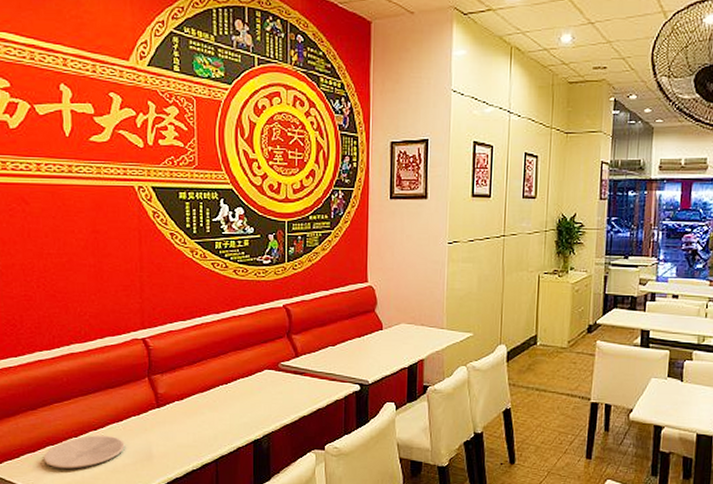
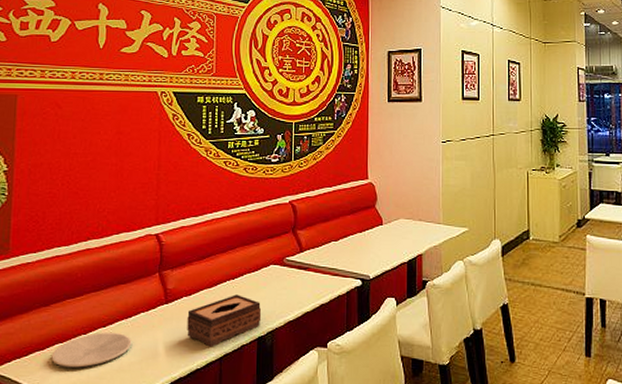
tissue box: none [180,399,257,450] -> present [187,294,262,347]

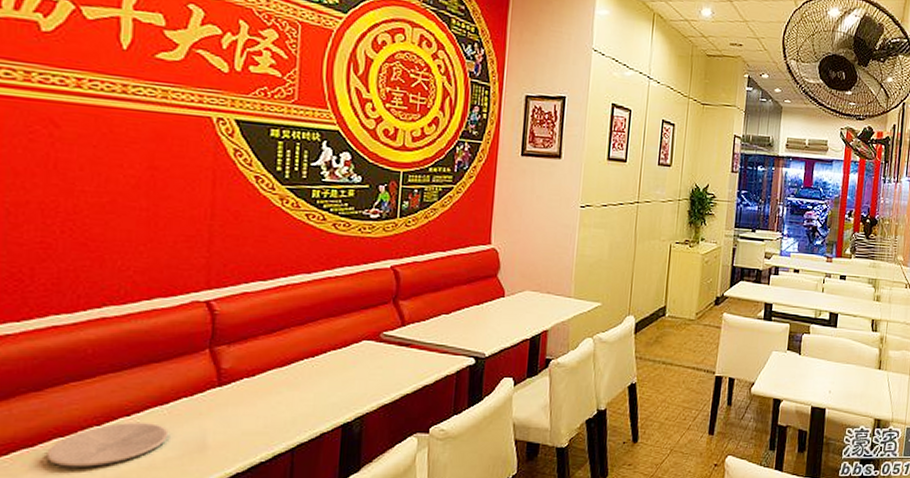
tissue box: present [187,294,262,347] -> none [248,375,349,437]

